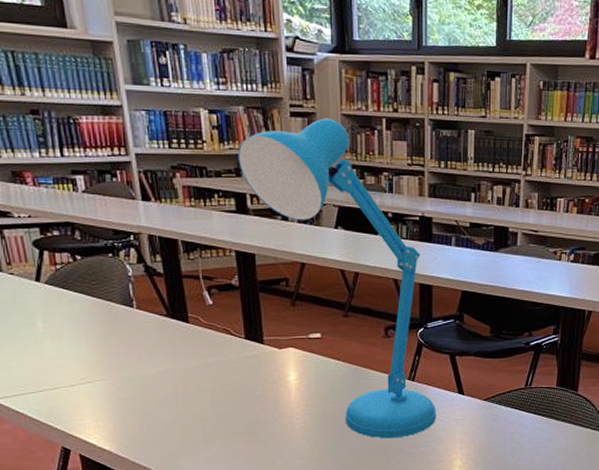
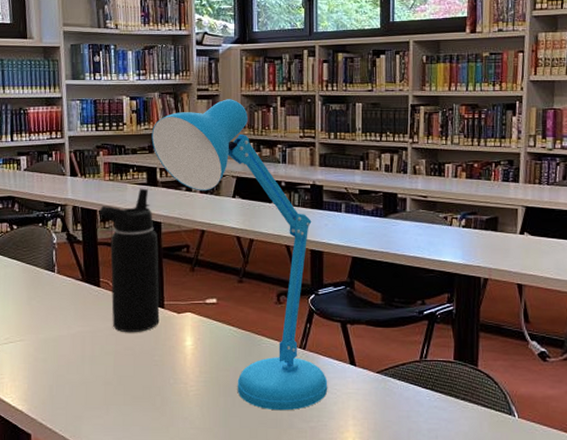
water bottle: none [180,216,259,370] -> present [99,188,160,333]

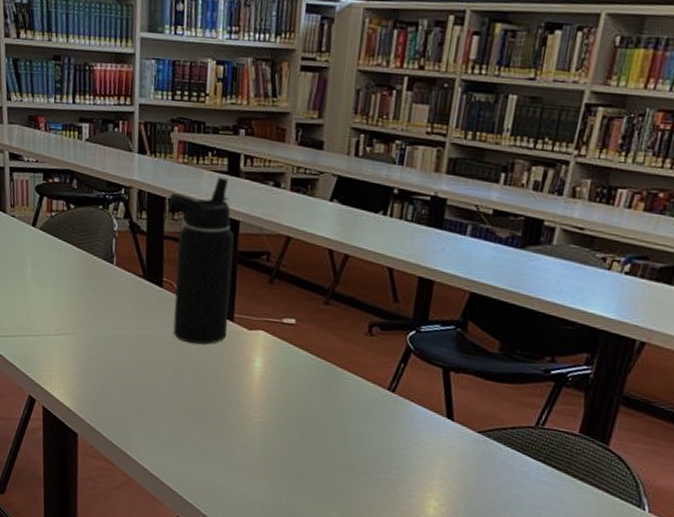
desk lamp: present [151,99,328,411] -> none [237,74,426,458]

